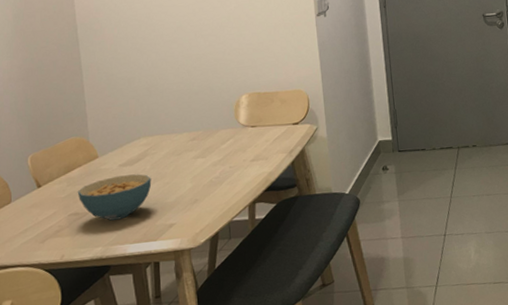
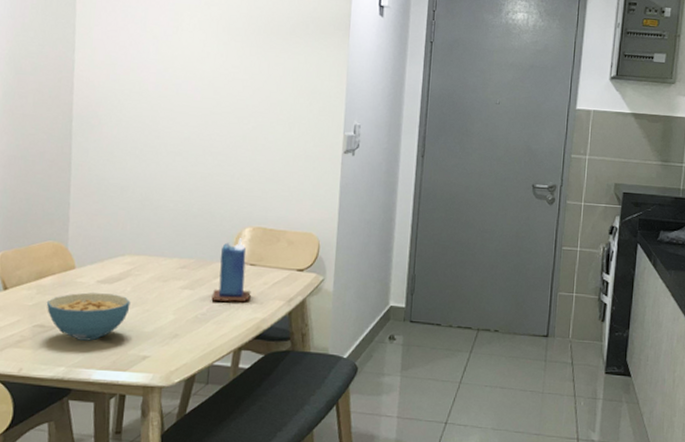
candle: none [222,105,256,164] -> present [211,238,251,302]

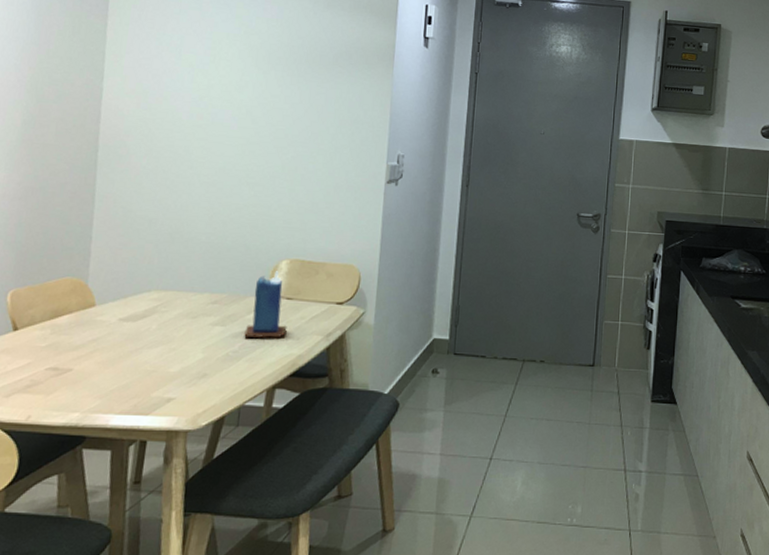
cereal bowl: present [46,292,131,341] -> none [61,331,156,384]

